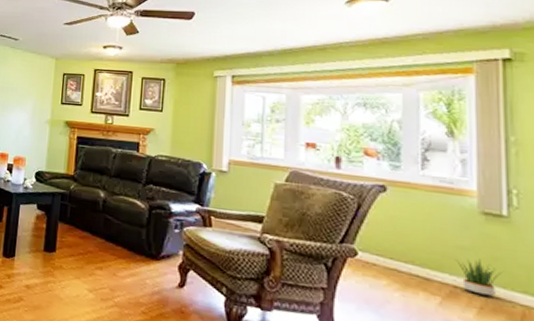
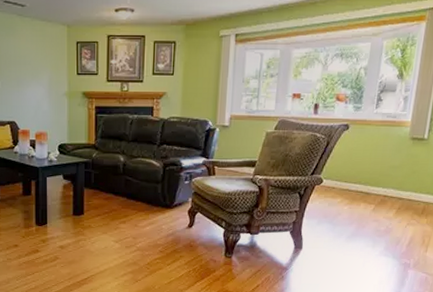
potted plant: present [456,259,503,297] -> none [388,174,417,200]

